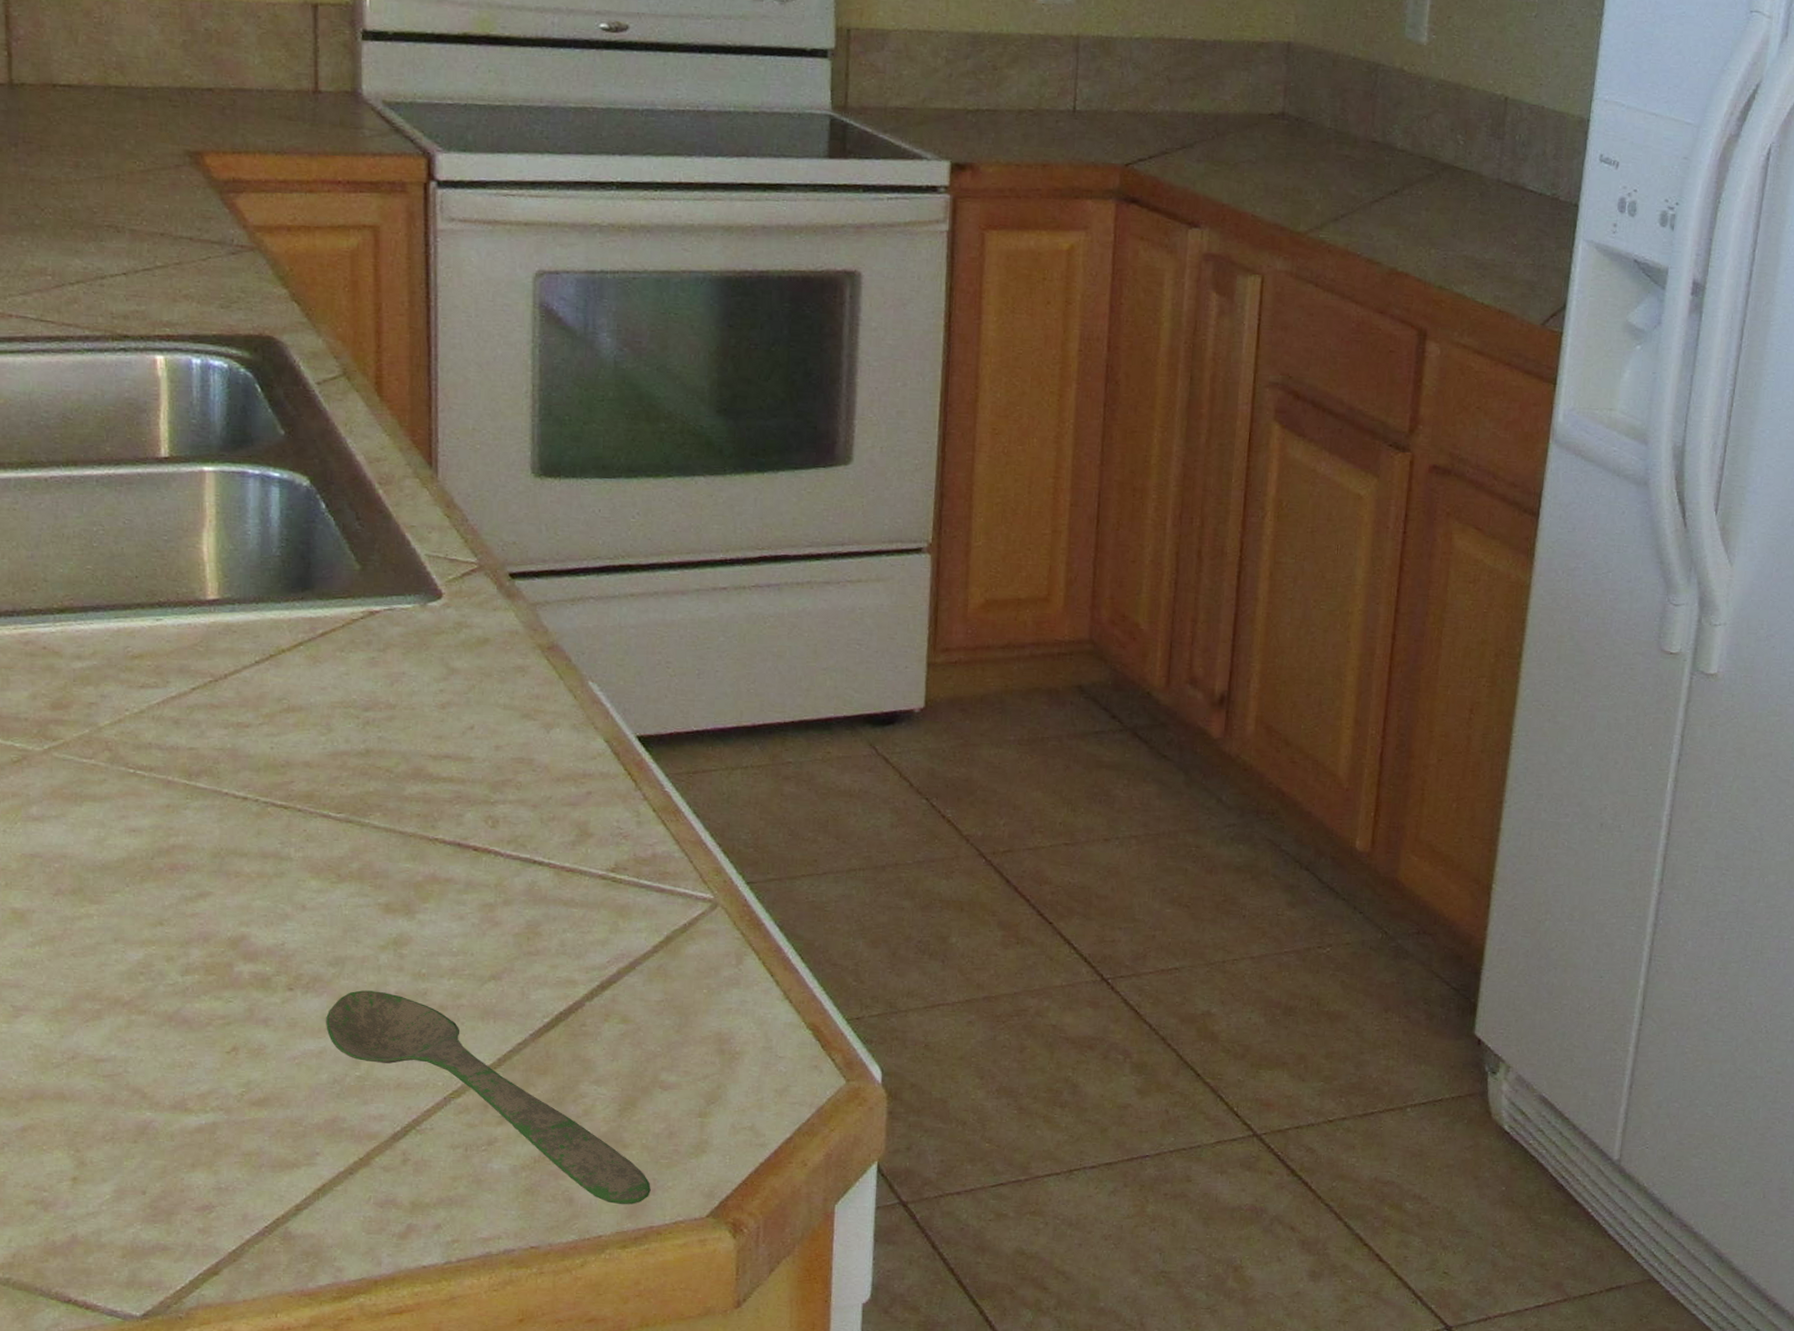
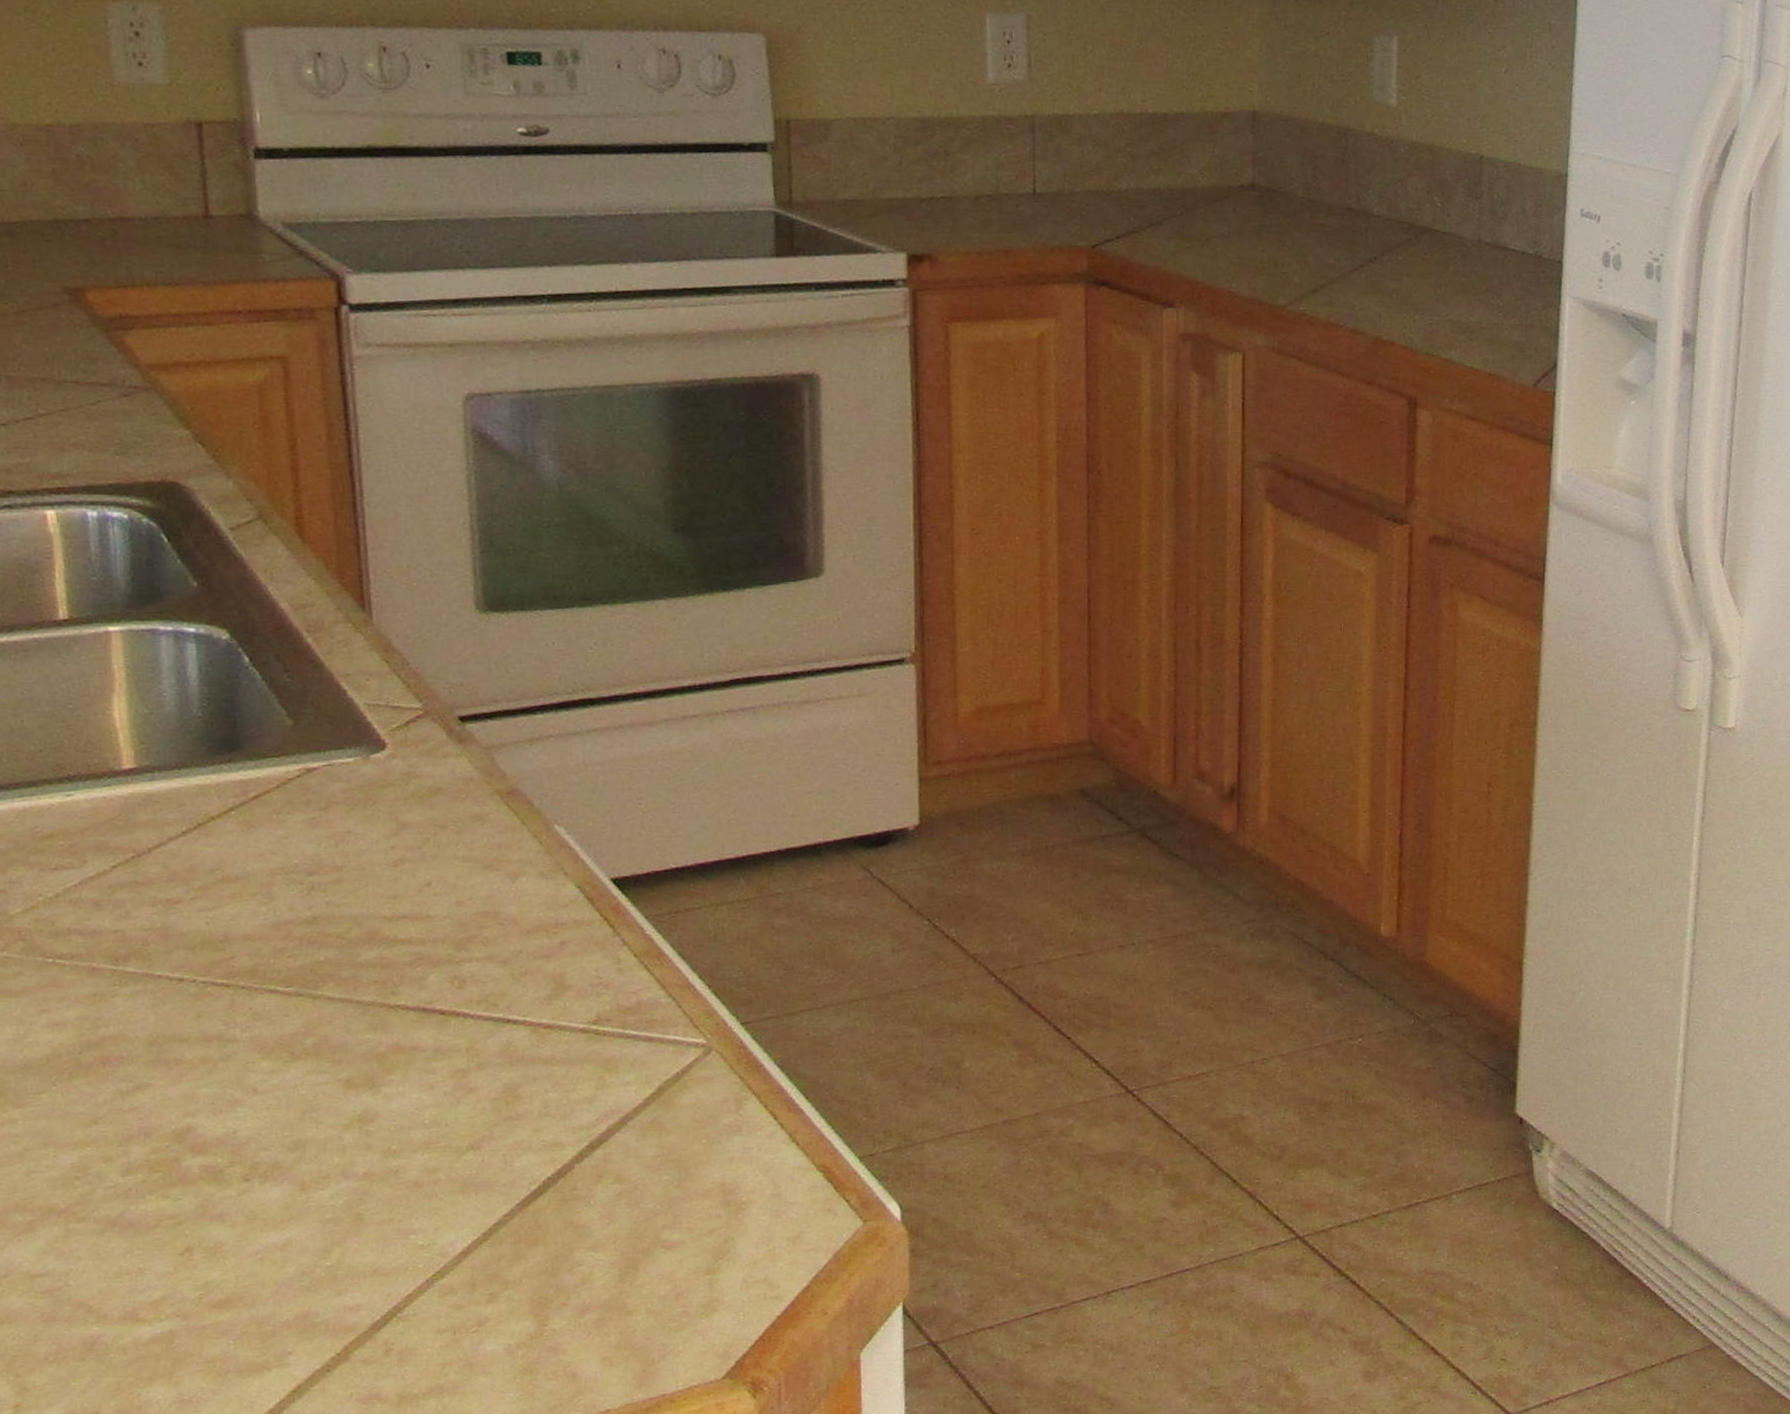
spoon: present [326,990,651,1204] -> none [289,1173,660,1375]

